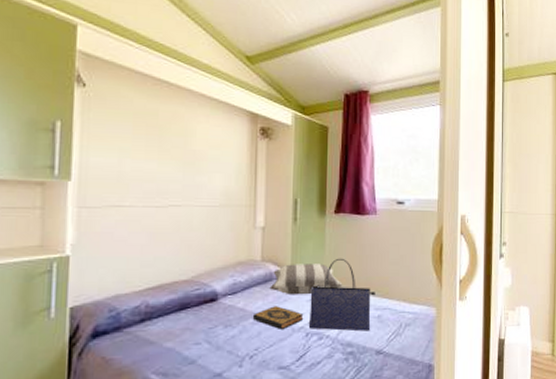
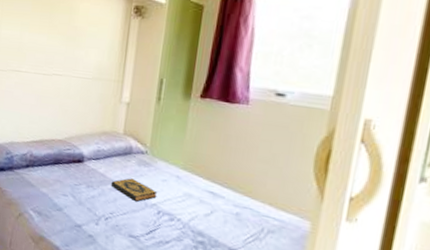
pillow: present [269,264,343,295] -> none [128,141,201,175]
tote bag: present [309,258,375,331] -> none [161,144,236,226]

